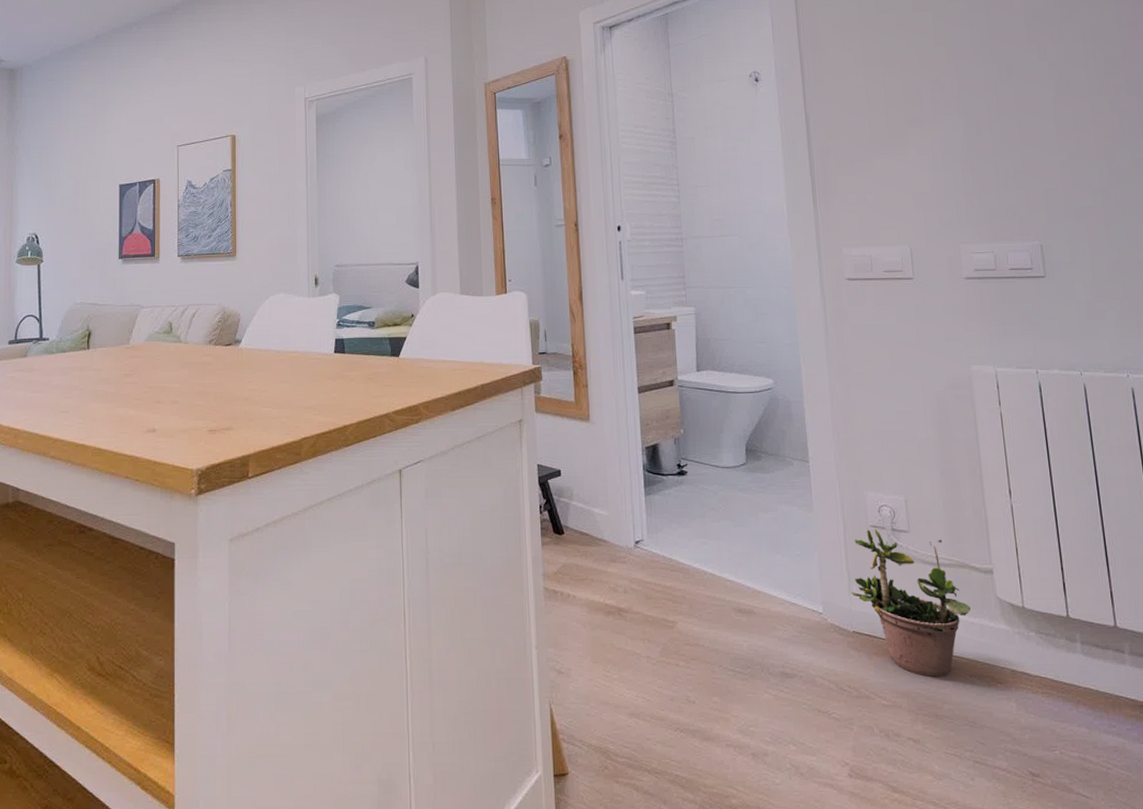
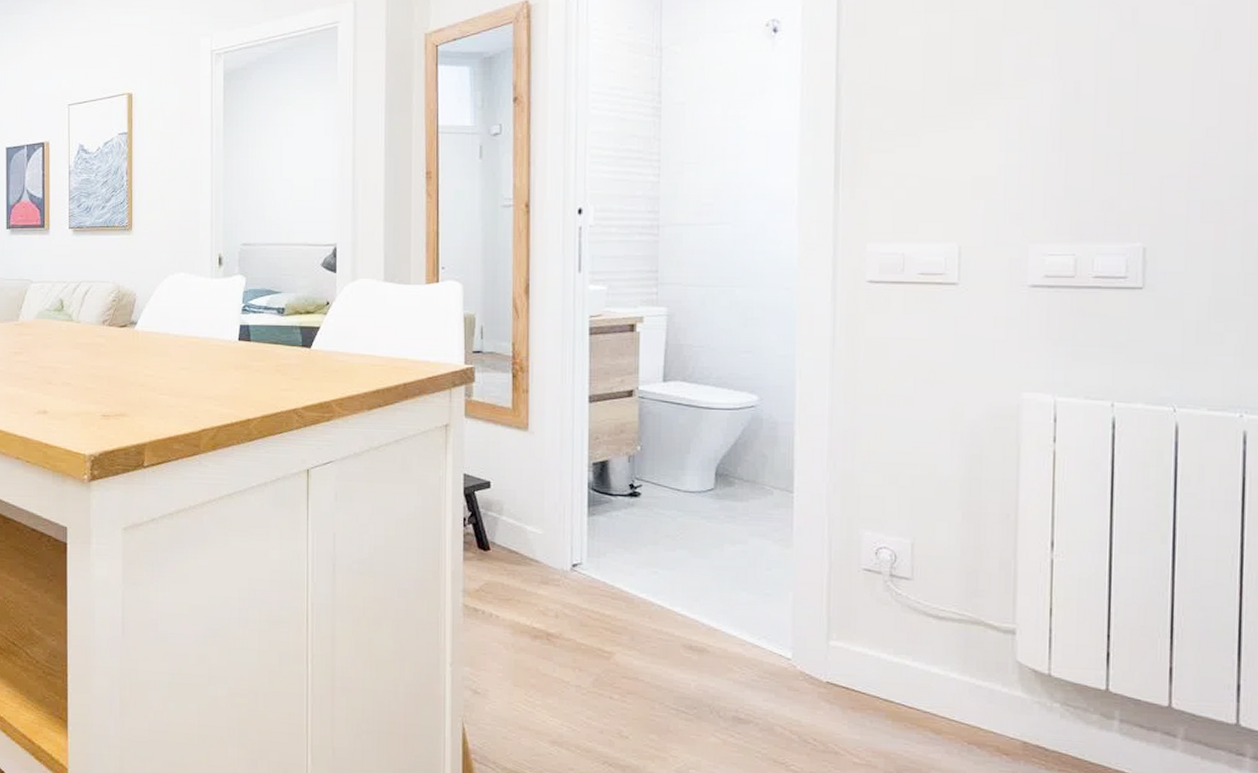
potted plant: present [851,529,971,678] -> none [830,572,981,741]

